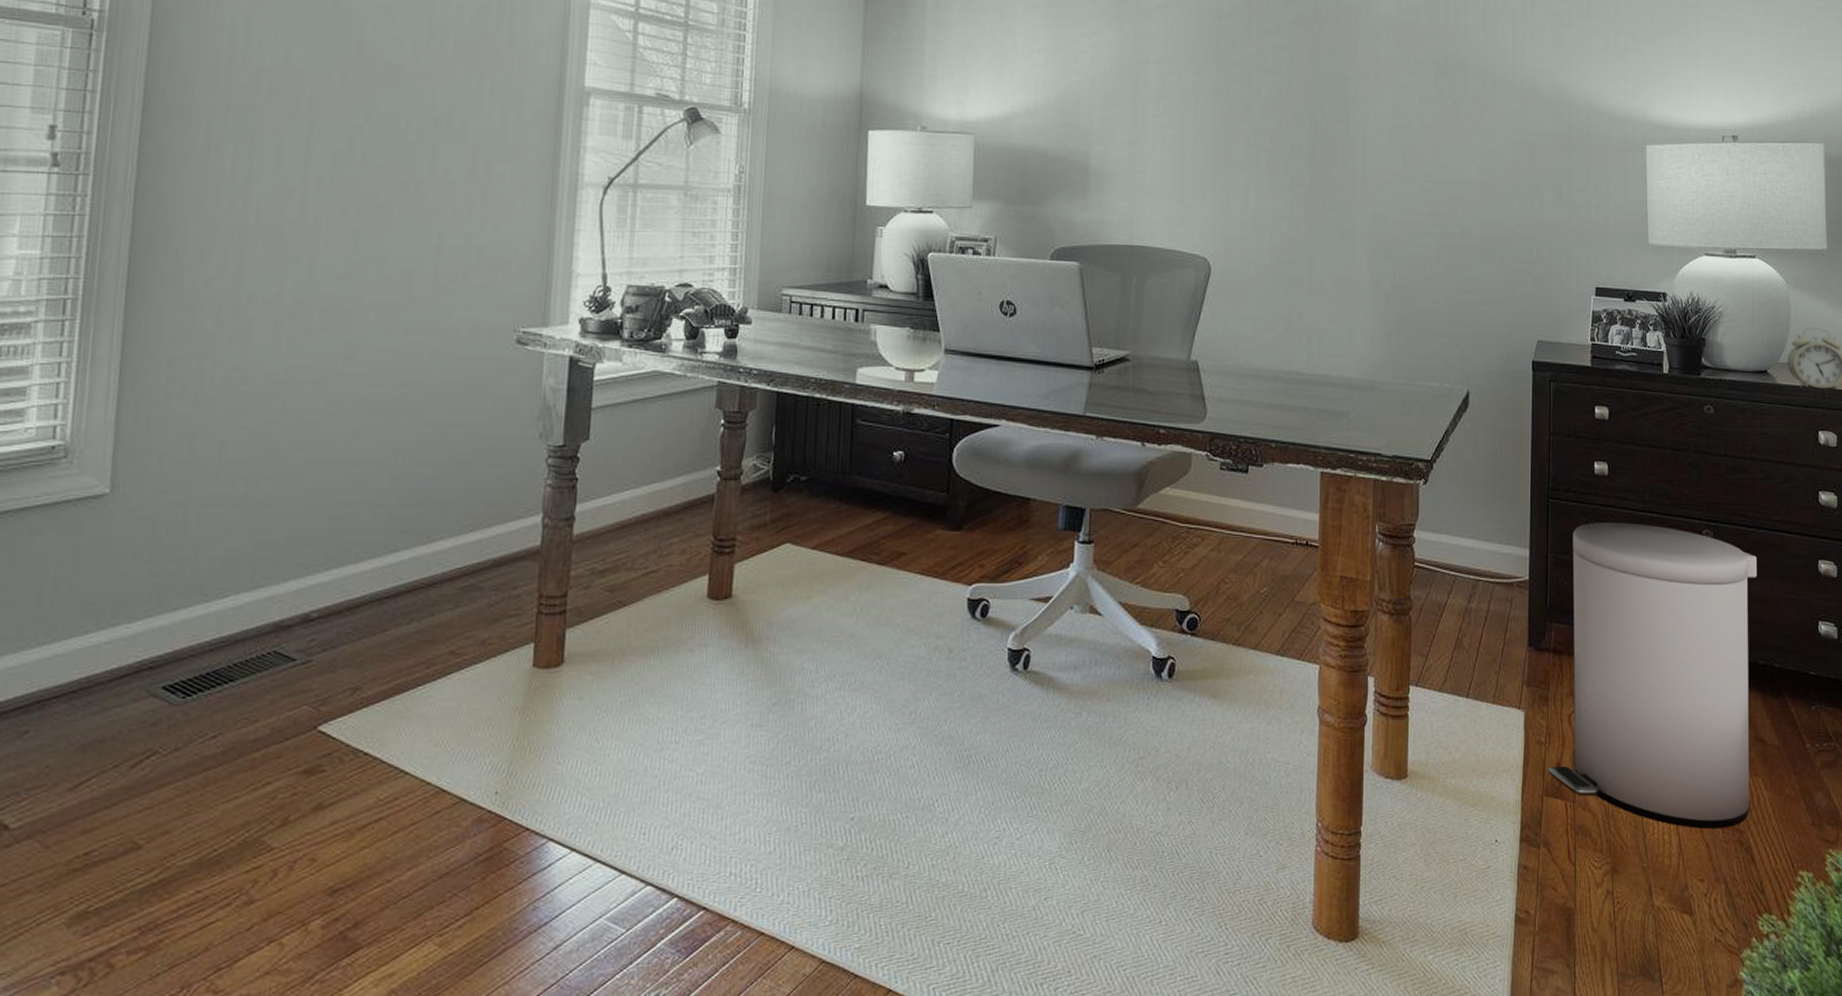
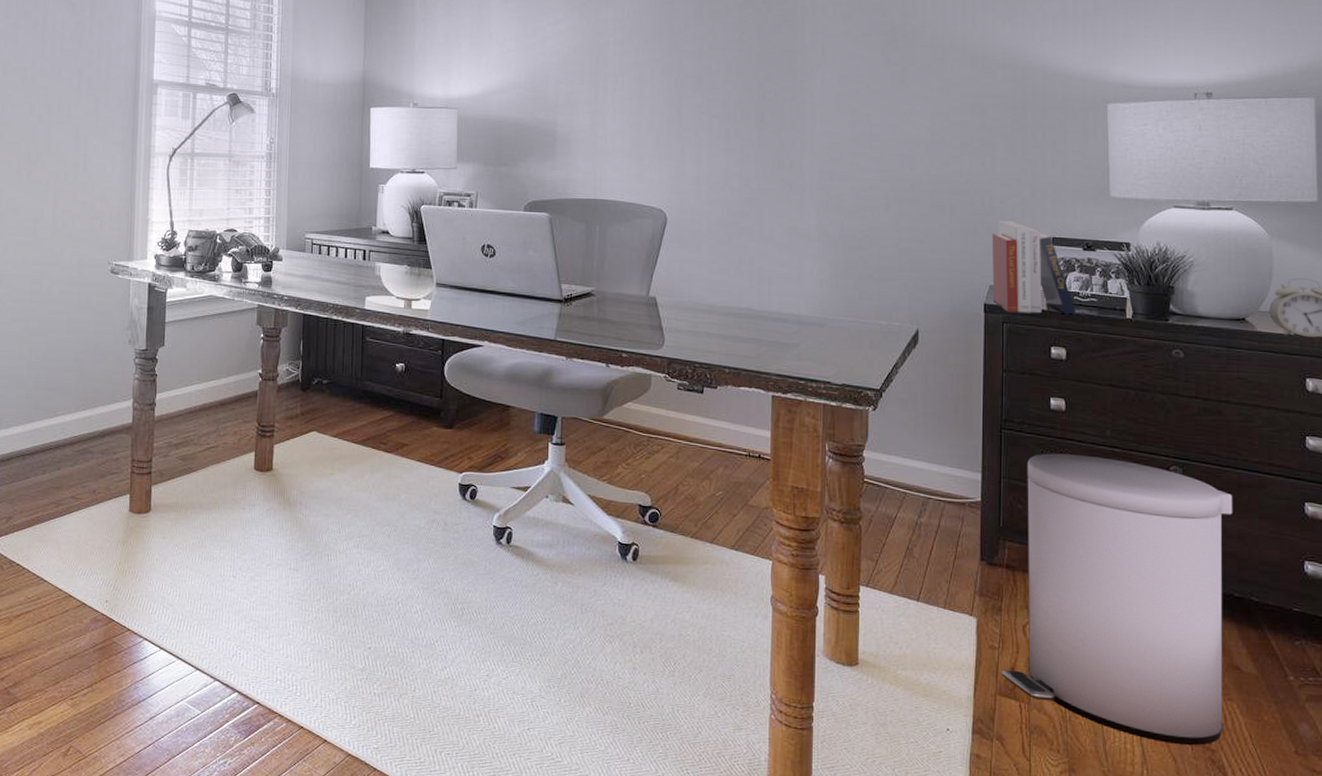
books: none [1539,268,1618,371] -> present [991,219,1077,315]

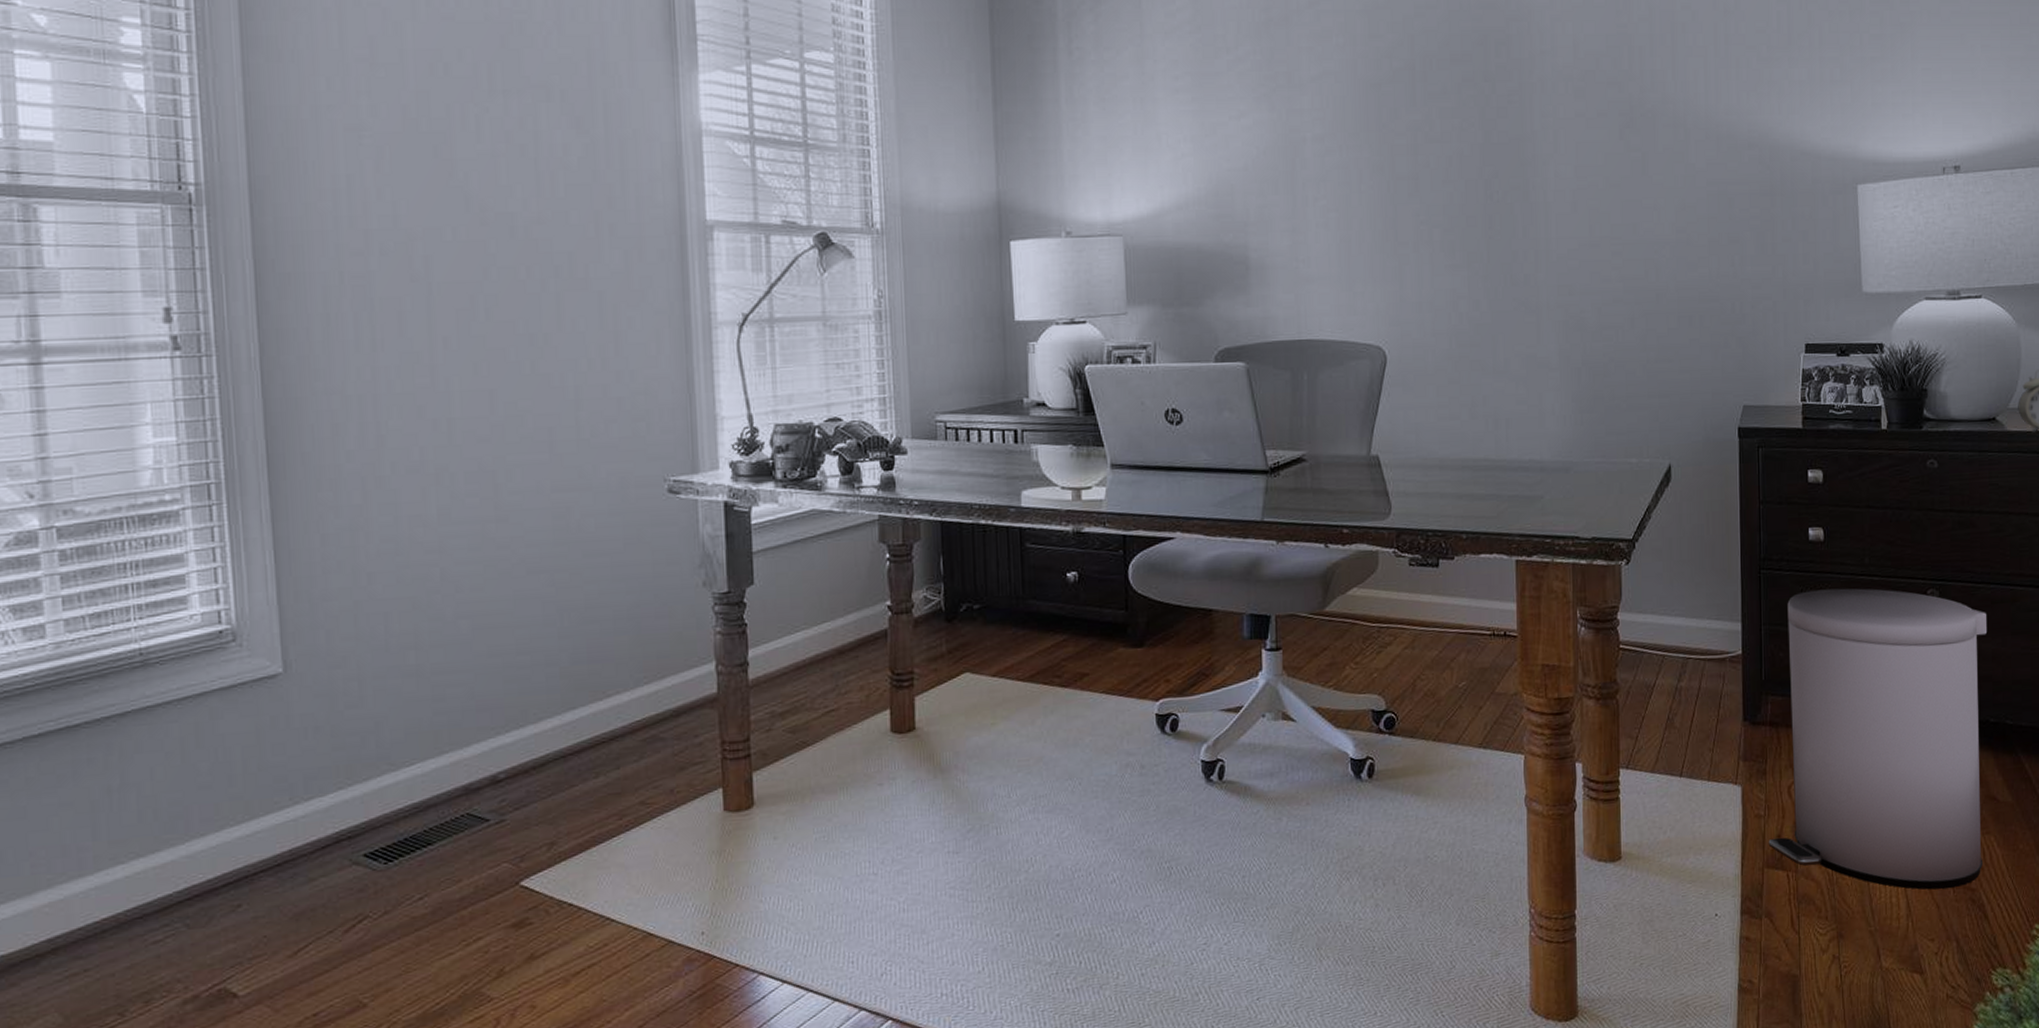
books: present [991,219,1077,315] -> none [1743,327,1832,435]

